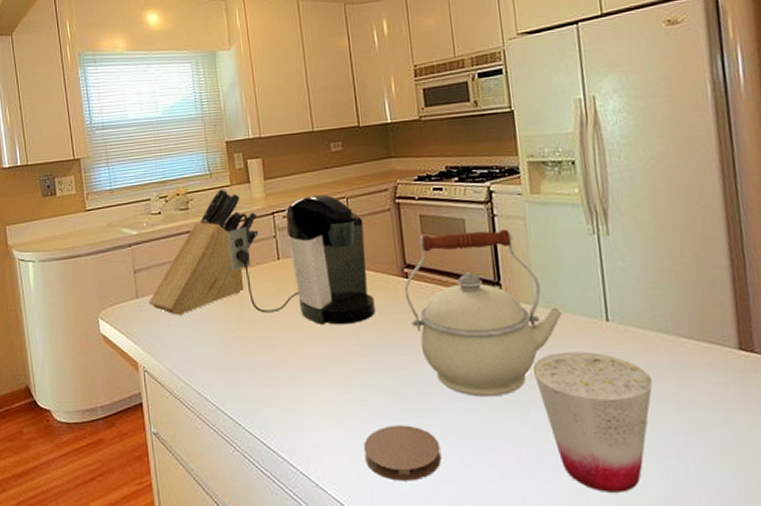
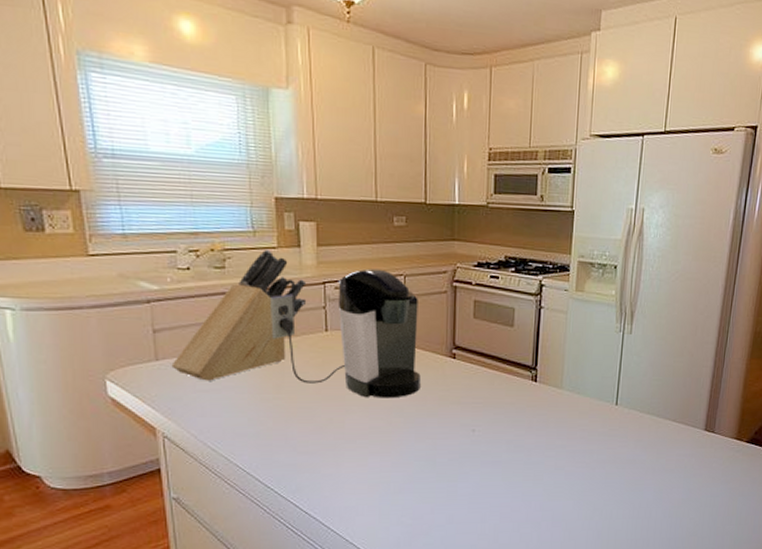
coaster: present [364,425,441,481] -> none [395,488,464,535]
kettle: present [404,229,563,397] -> none [450,319,584,465]
cup: present [532,351,653,492] -> none [551,429,640,537]

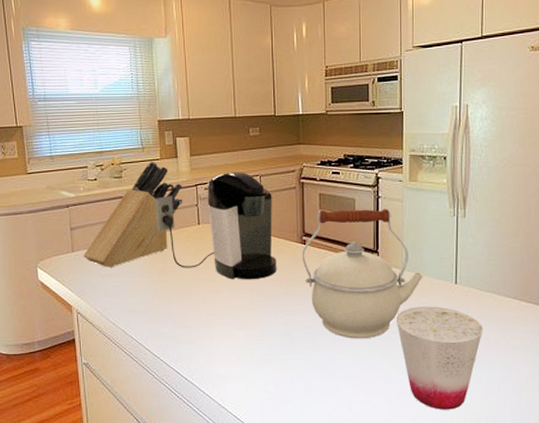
kettle: none [450,319,584,465] -> present [302,209,423,339]
cup: none [551,429,640,537] -> present [395,306,484,410]

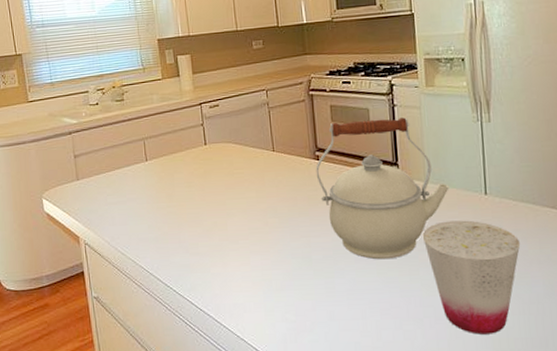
knife block: present [83,161,183,267] -> none [88,81,188,195]
coffee maker: present [154,171,277,280] -> none [158,87,290,202]

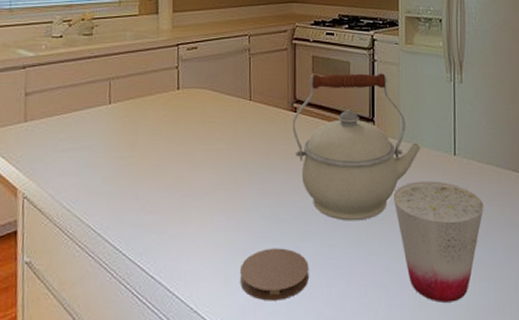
coaster: none [279,284,344,331] -> present [240,248,309,301]

